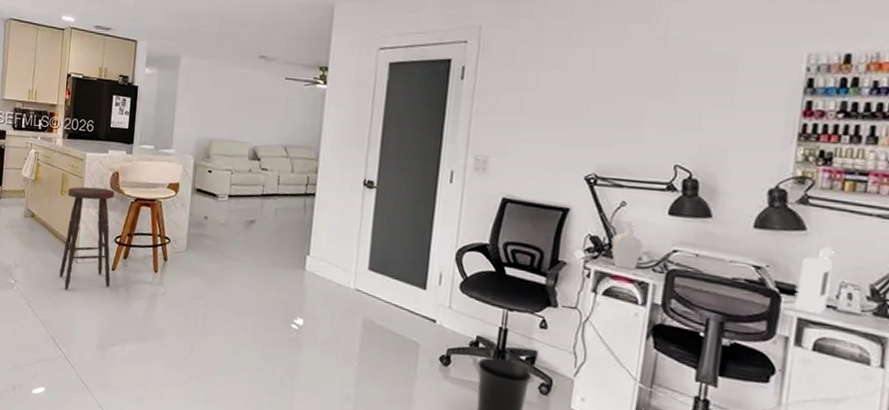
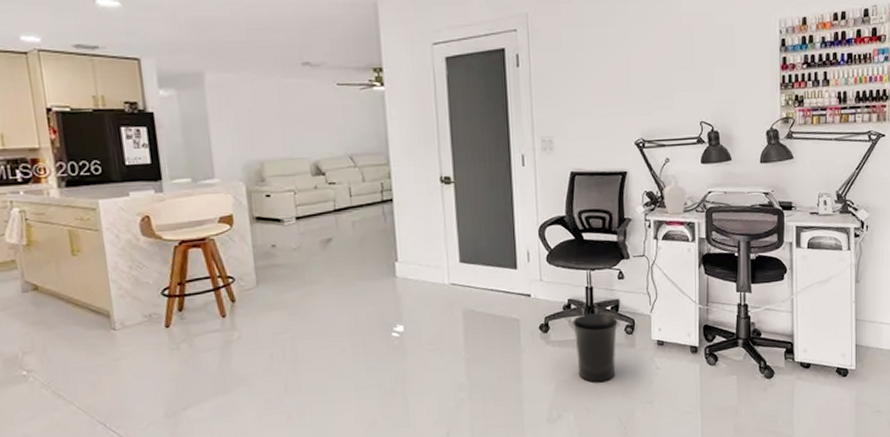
bar stool: present [59,186,115,290] -> none [81,237,167,364]
tissue box: present [794,247,834,313] -> none [793,169,812,220]

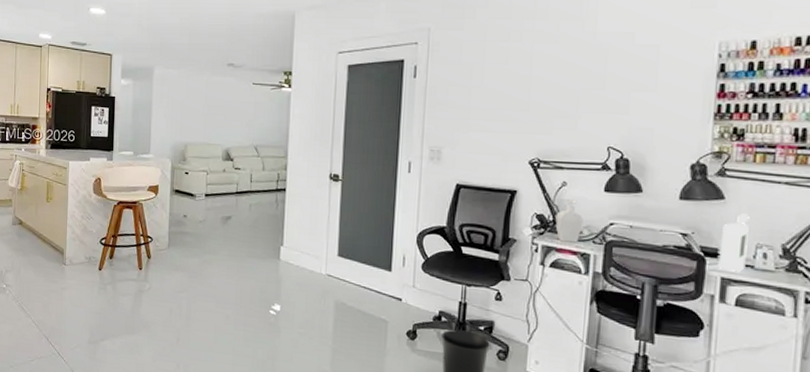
tissue box: none [793,169,812,220] -> present [718,213,750,272]

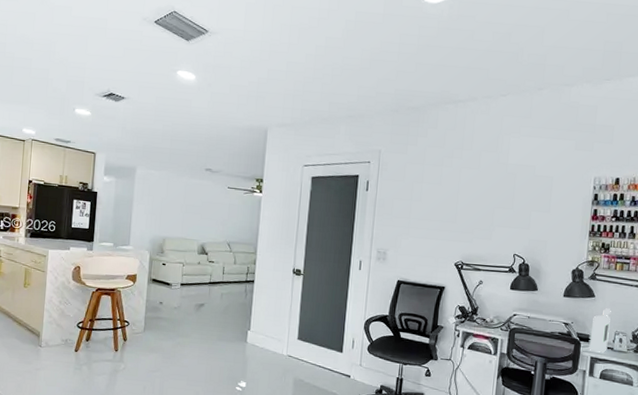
soap bottle: present [555,199,583,243] -> none [473,295,494,330]

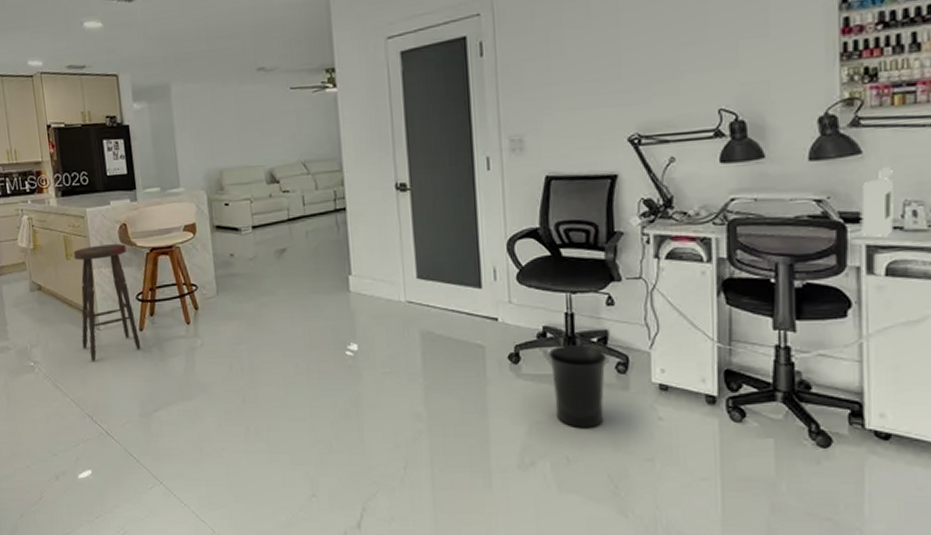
bar stool: none [24,279,77,371] -> present [73,244,141,361]

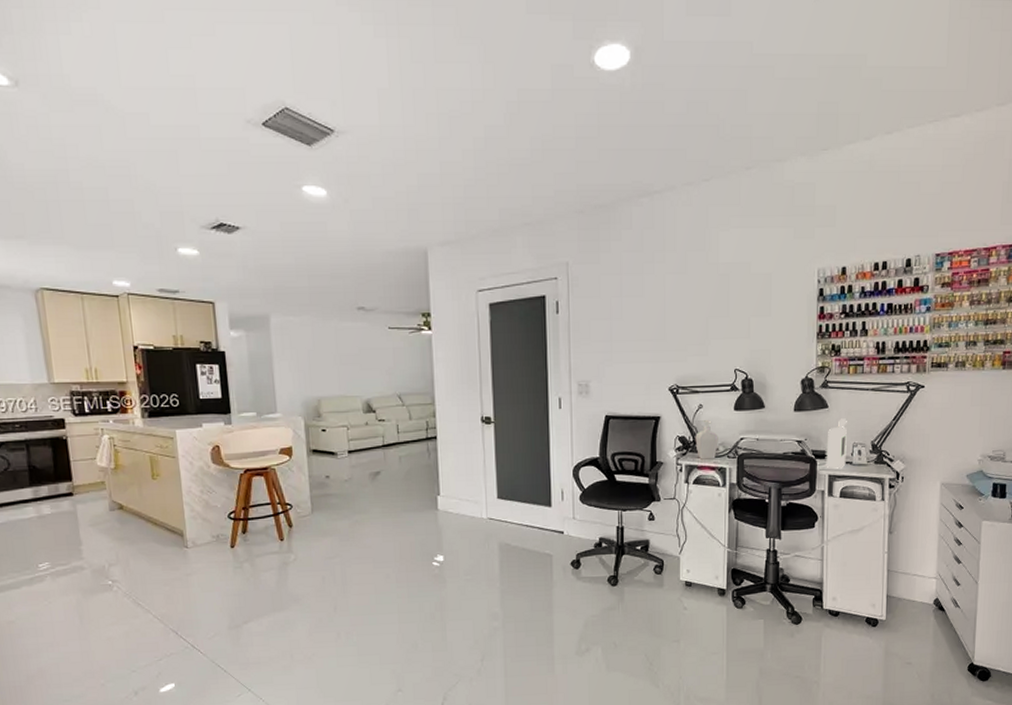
bar stool: present [73,244,141,361] -> none [160,465,232,578]
waste bin: present [549,345,606,429] -> none [603,552,647,620]
soap bottle: none [666,177,699,229] -> present [695,420,718,461]

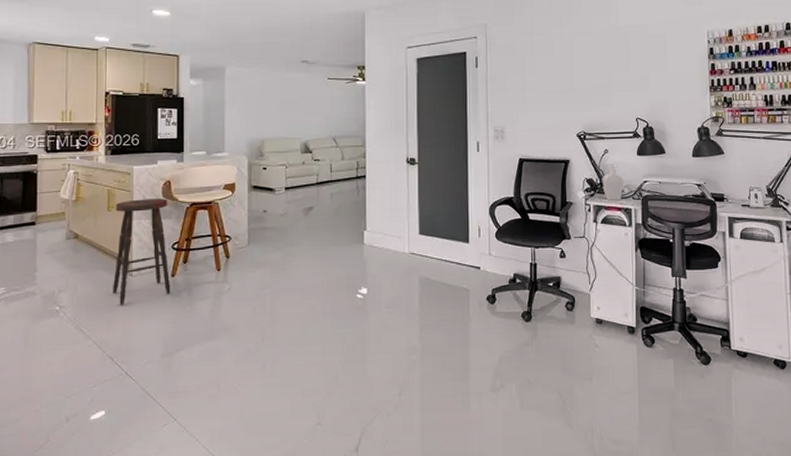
bar stool: none [160,465,232,578] -> present [113,199,171,305]
tissue box: present [826,418,847,469] -> none [725,164,744,211]

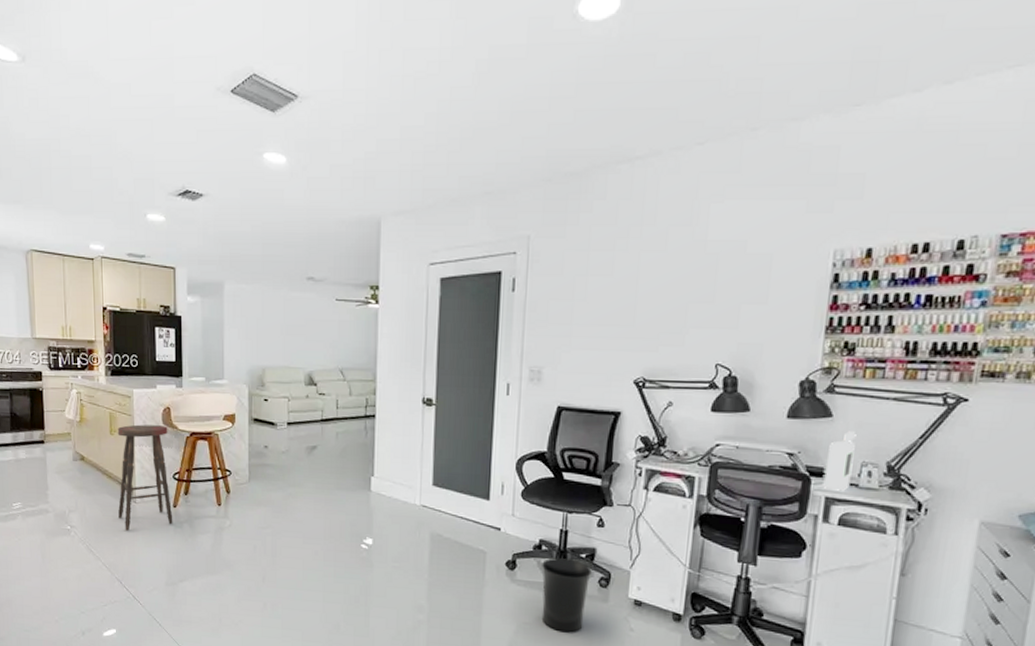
waste bin: none [517,288,559,356] -> present [541,557,592,633]
soap bottle: present [602,164,624,202] -> none [660,420,689,466]
tissue box: none [725,164,744,211] -> present [823,431,856,491]

